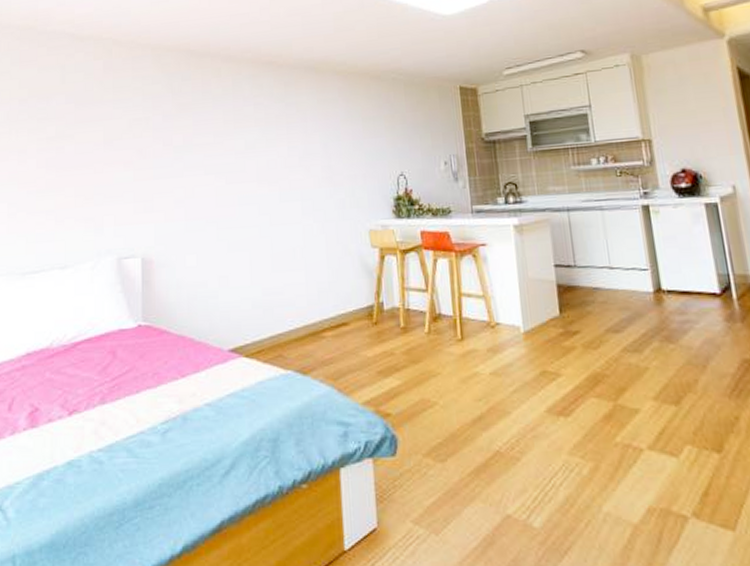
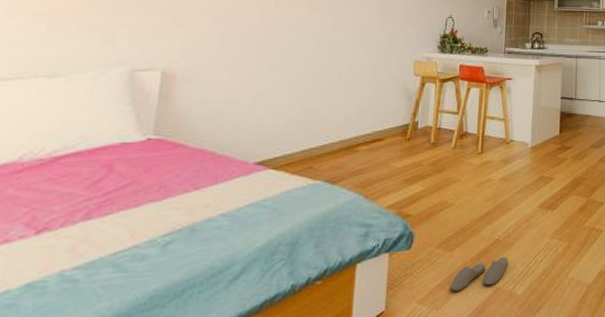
slippers: none [447,475,517,513] -> present [449,257,508,292]

